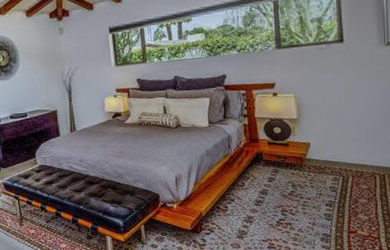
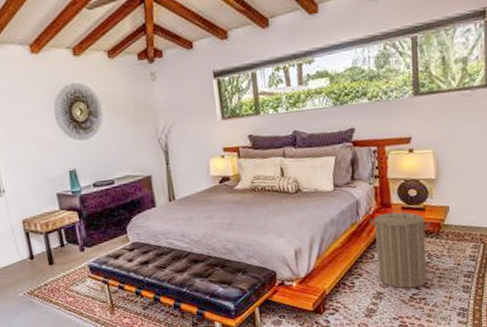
laundry hamper: none [240,142,294,215] -> present [370,207,431,289]

